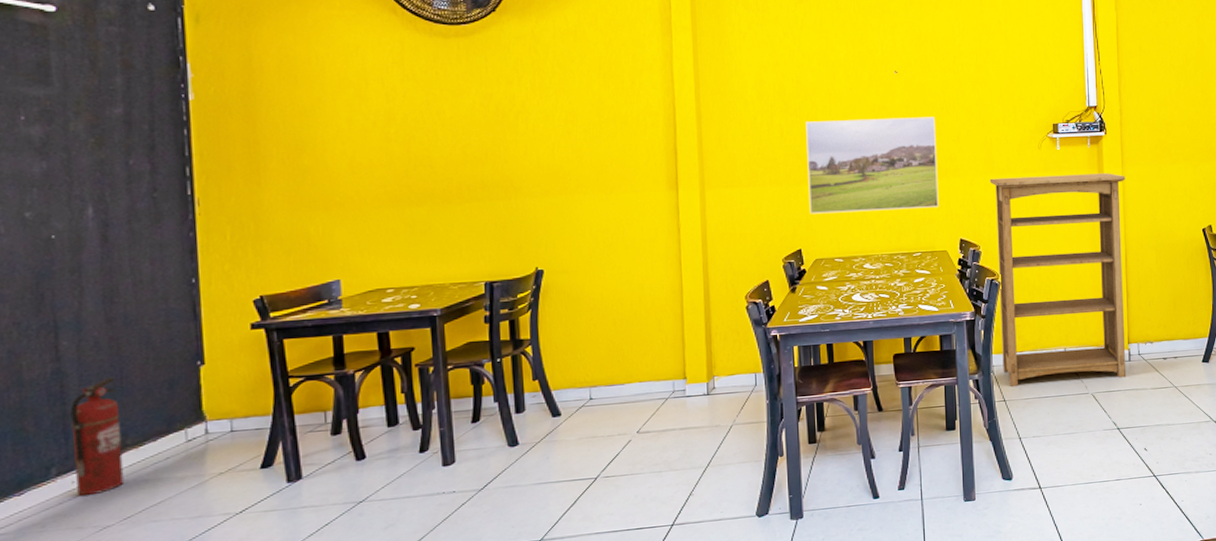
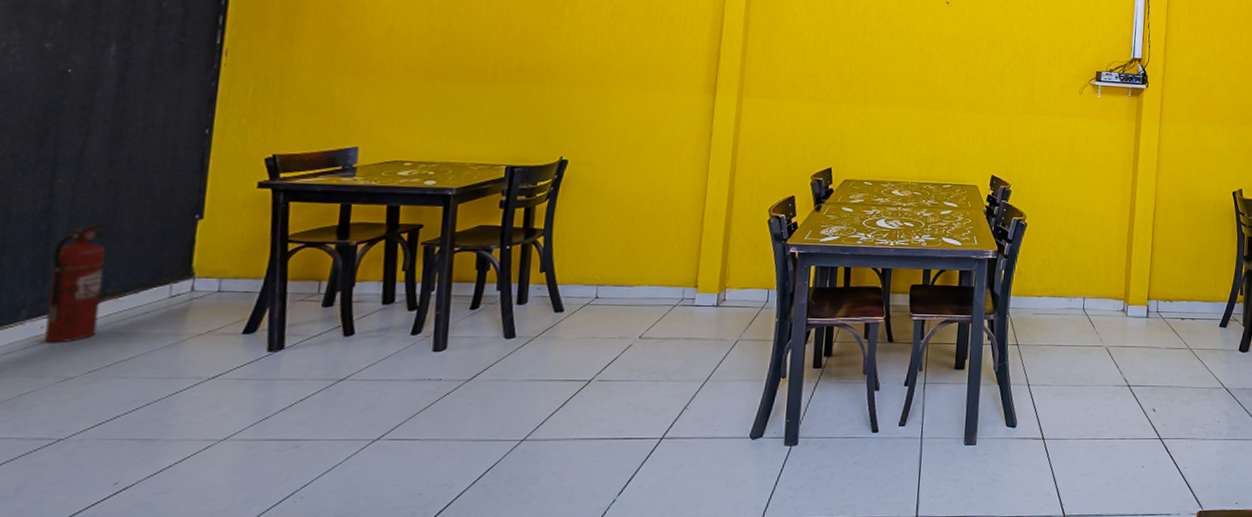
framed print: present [806,116,939,214] -> none [844,41,981,141]
bookshelf: present [989,173,1127,387] -> none [1019,118,1162,334]

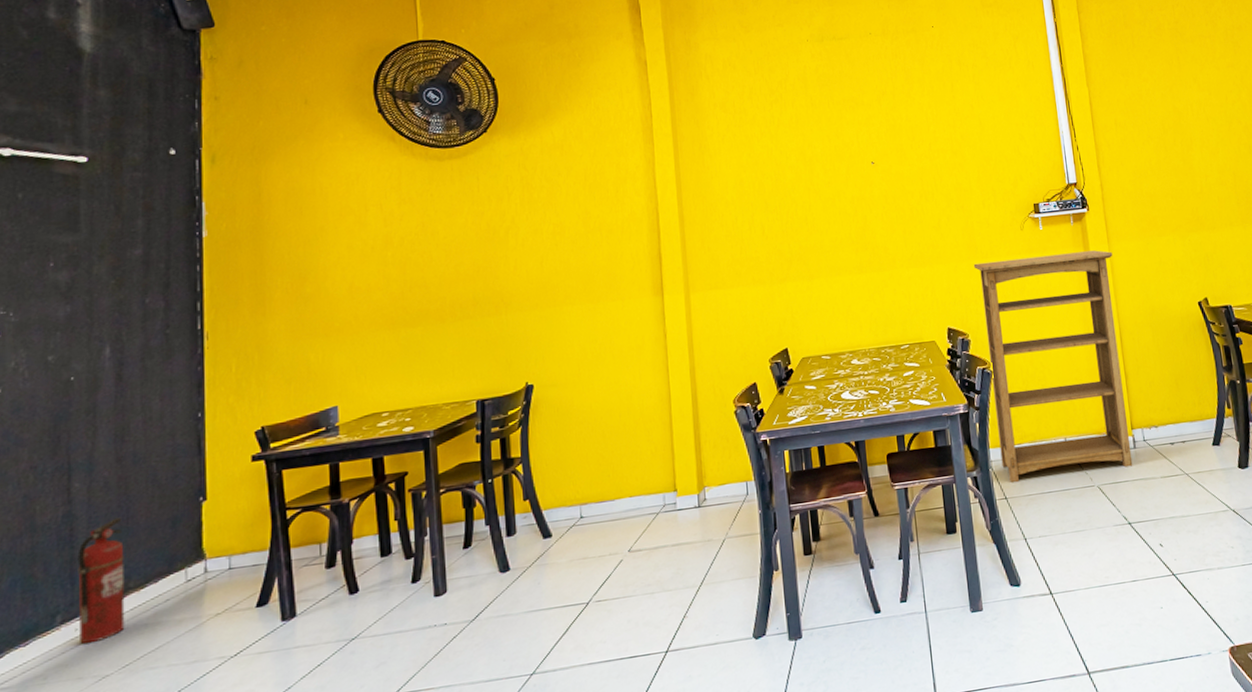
bookshelf: none [1019,118,1162,334] -> present [973,250,1133,484]

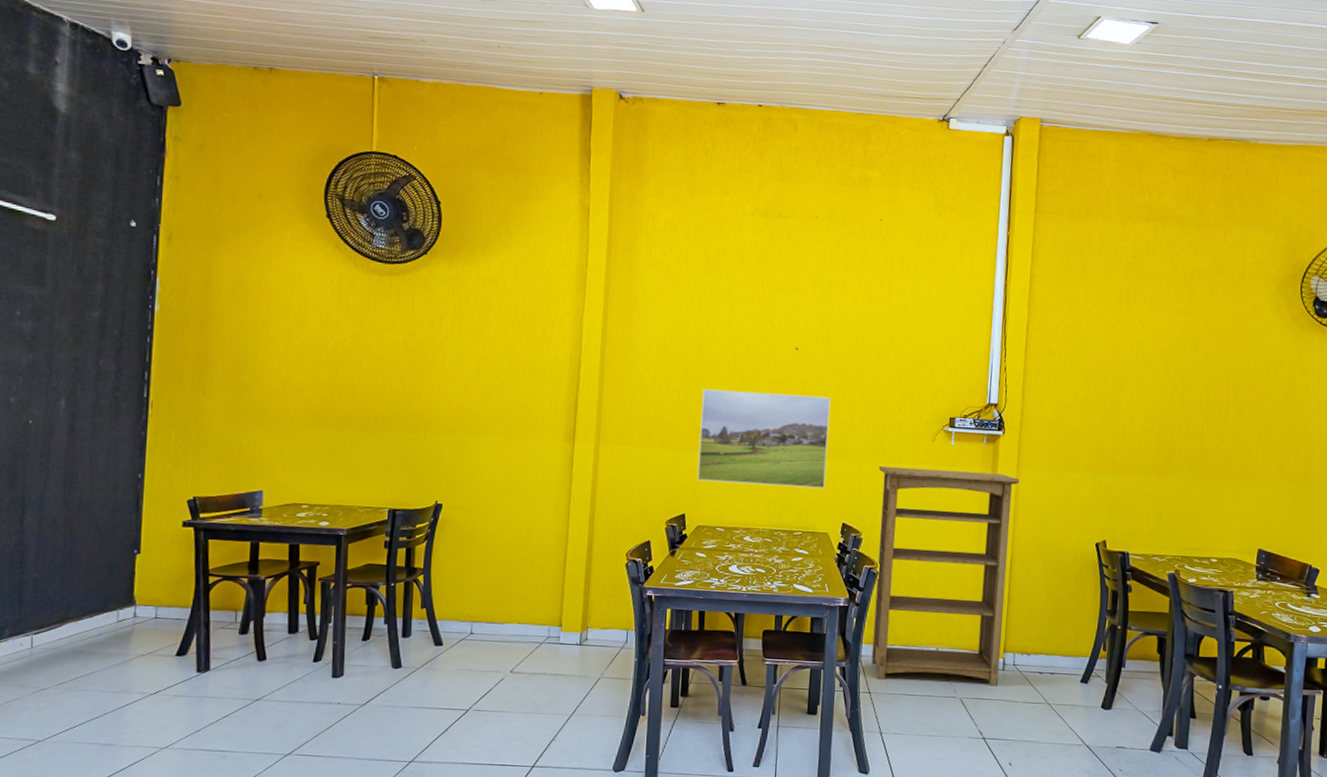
fire extinguisher: present [77,517,125,645] -> none [24,554,66,659]
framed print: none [786,204,924,312] -> present [697,389,830,488]

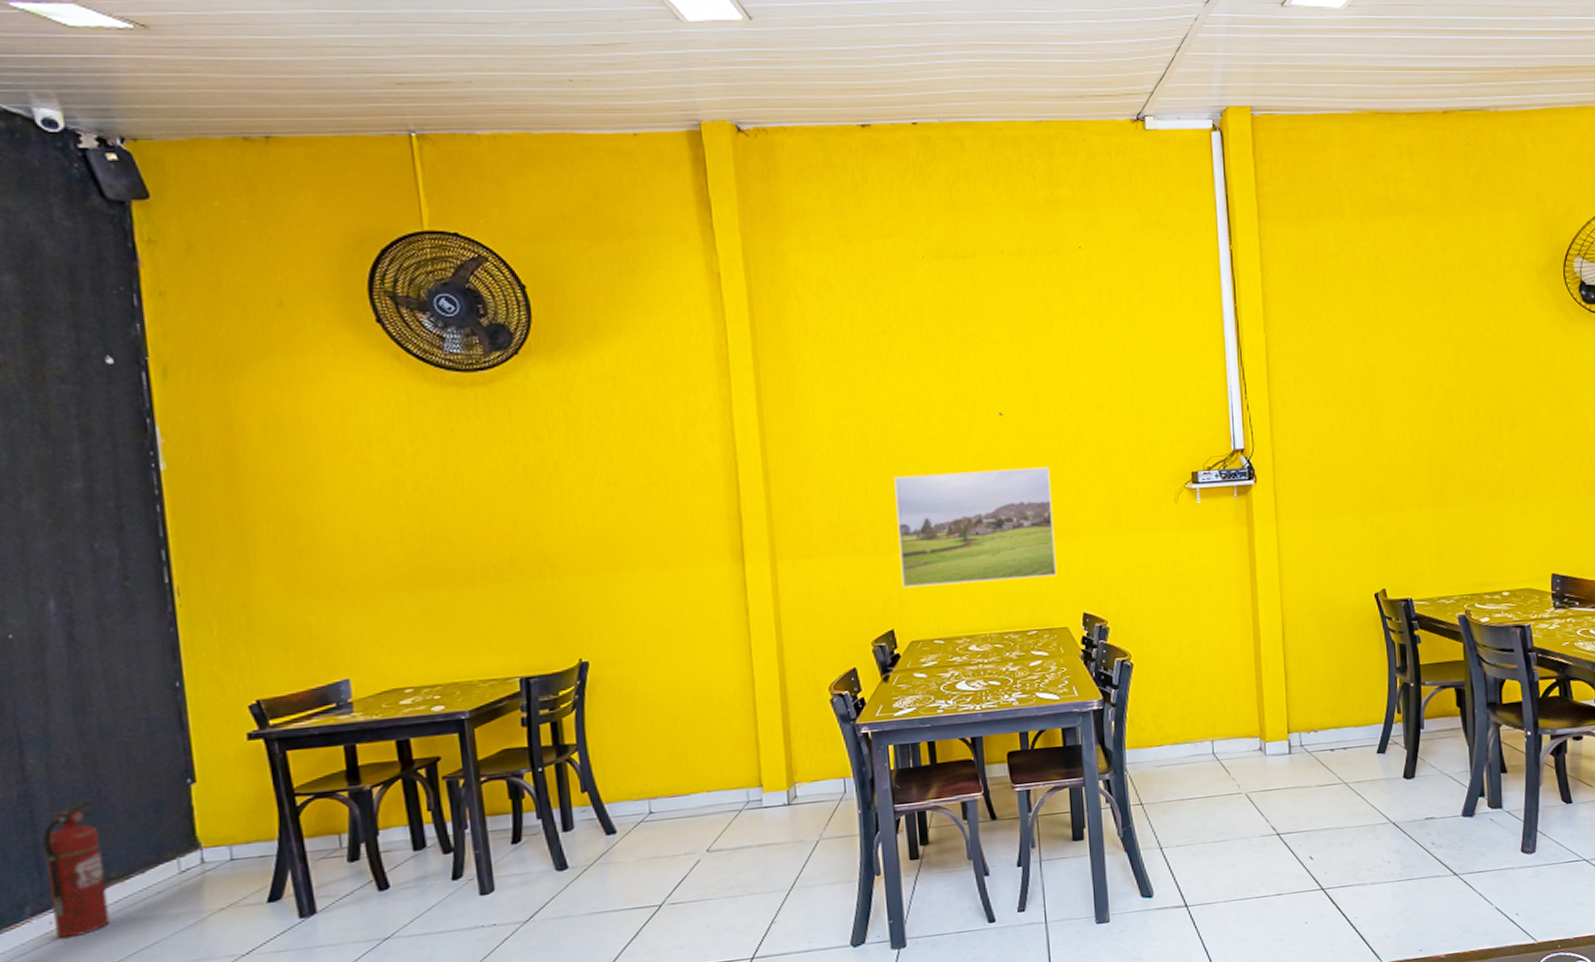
fire extinguisher: none [24,554,66,659] -> present [42,799,110,939]
bookshelf: present [871,465,1020,687] -> none [1116,529,1287,788]

